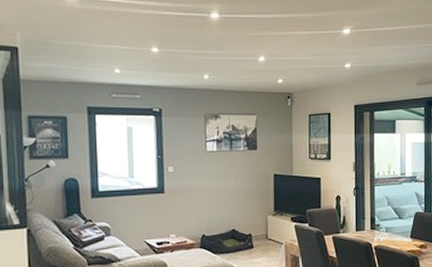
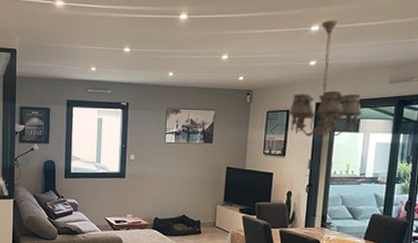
chandelier: none [329,23,397,140] -> present [288,19,363,138]

